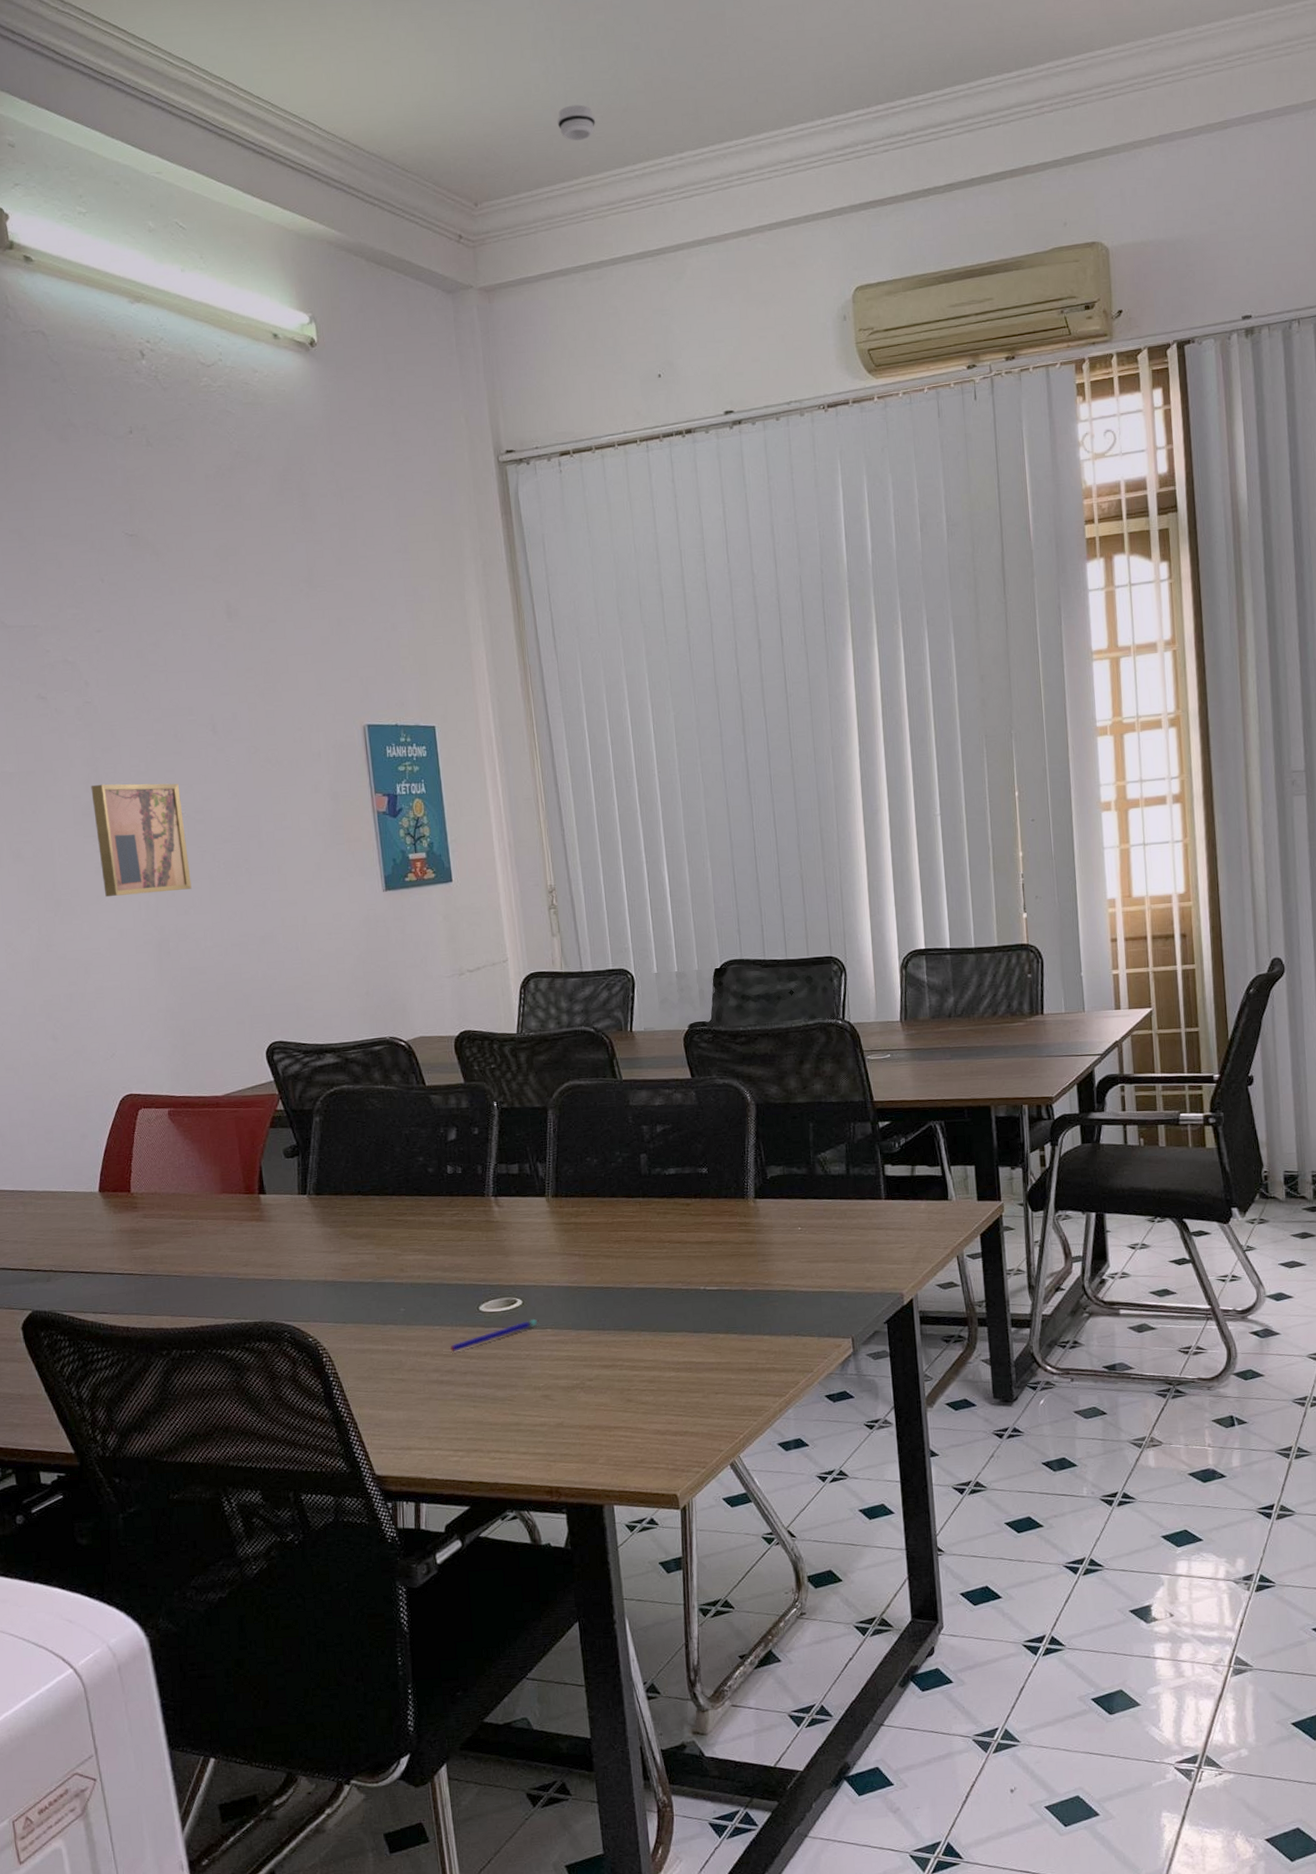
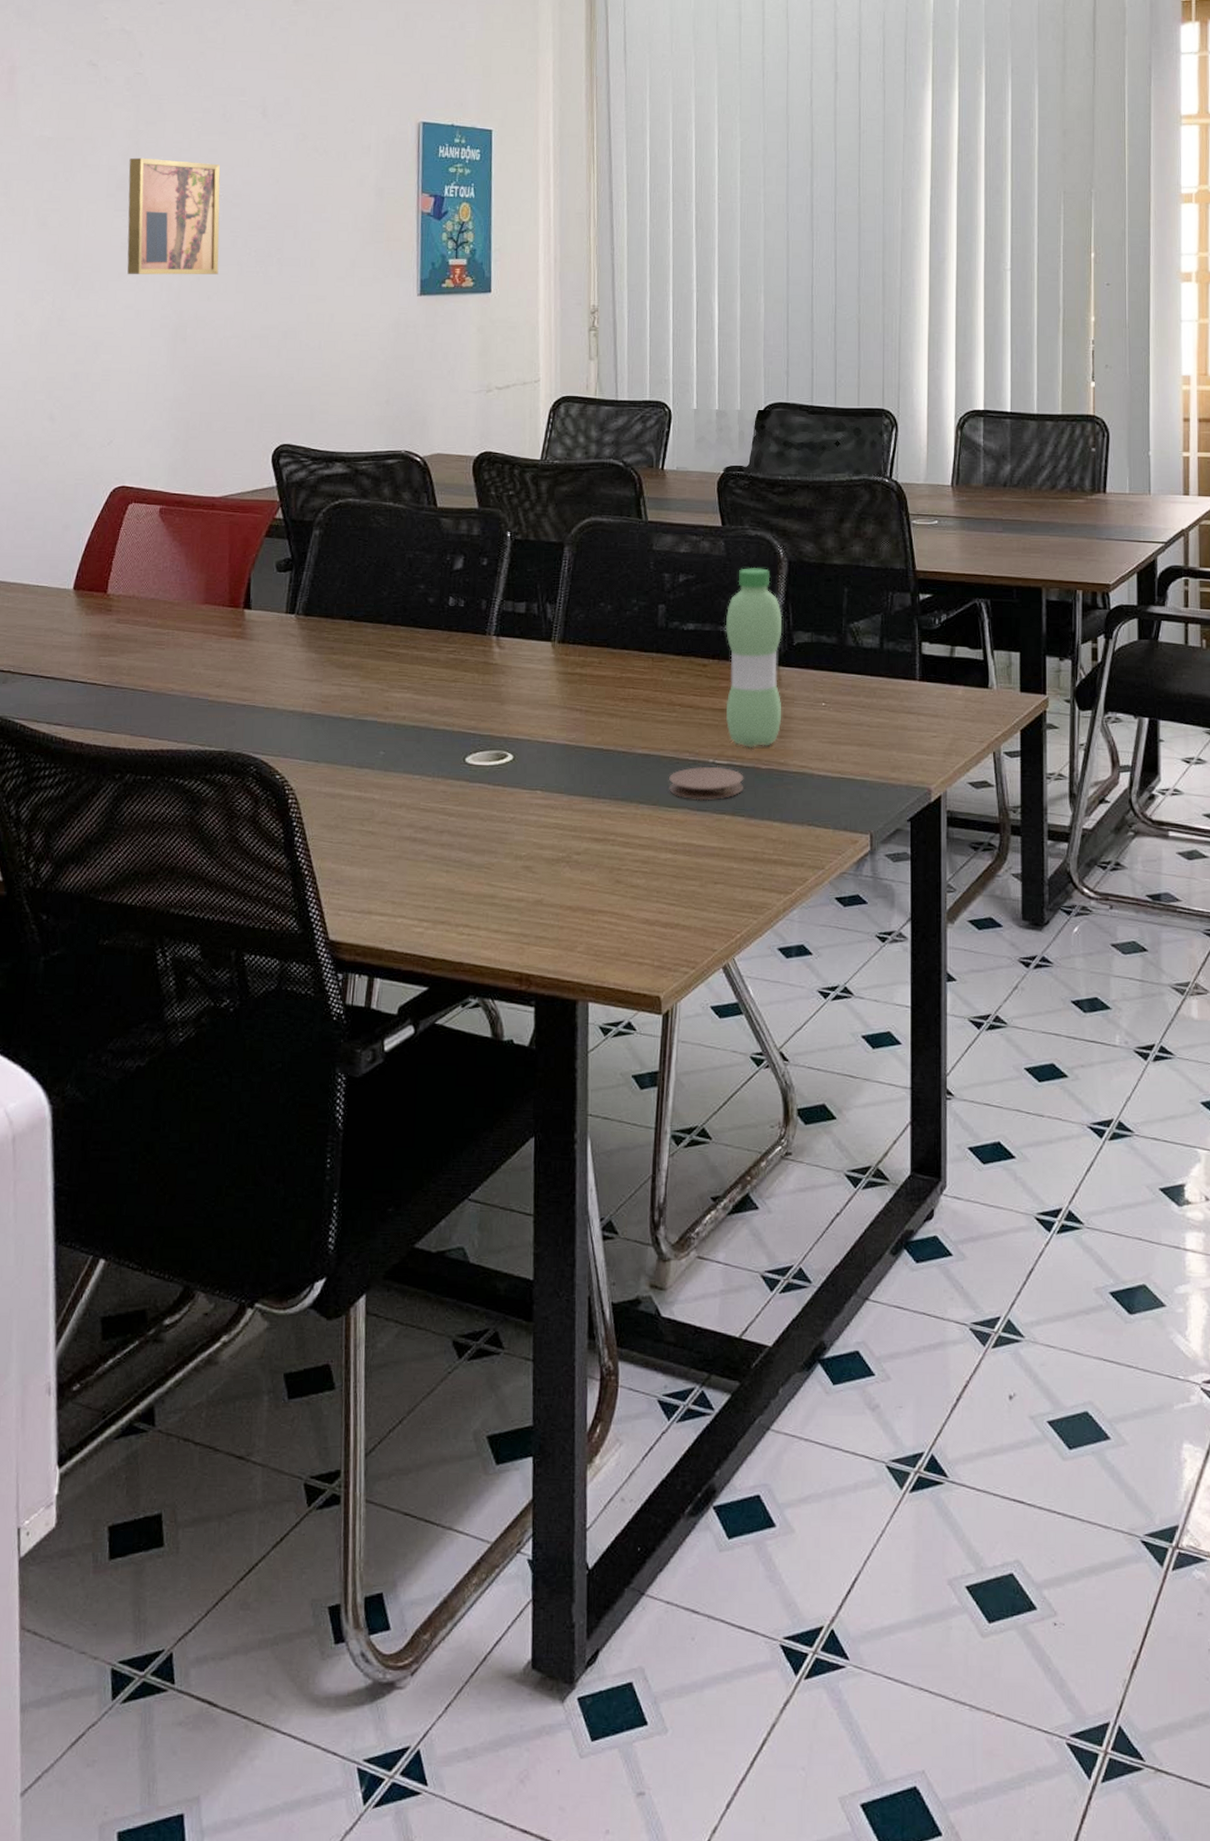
pen: present [450,1319,539,1352] -> none [429,778,529,806]
coaster: none [666,1292,734,1324] -> present [669,766,744,801]
water bottle: none [703,1112,763,1274] -> present [725,568,782,748]

